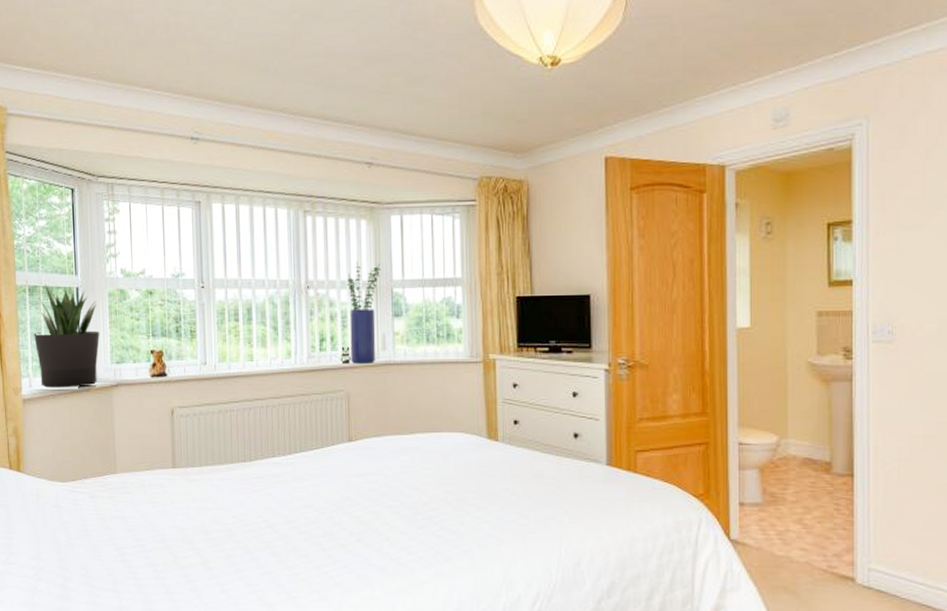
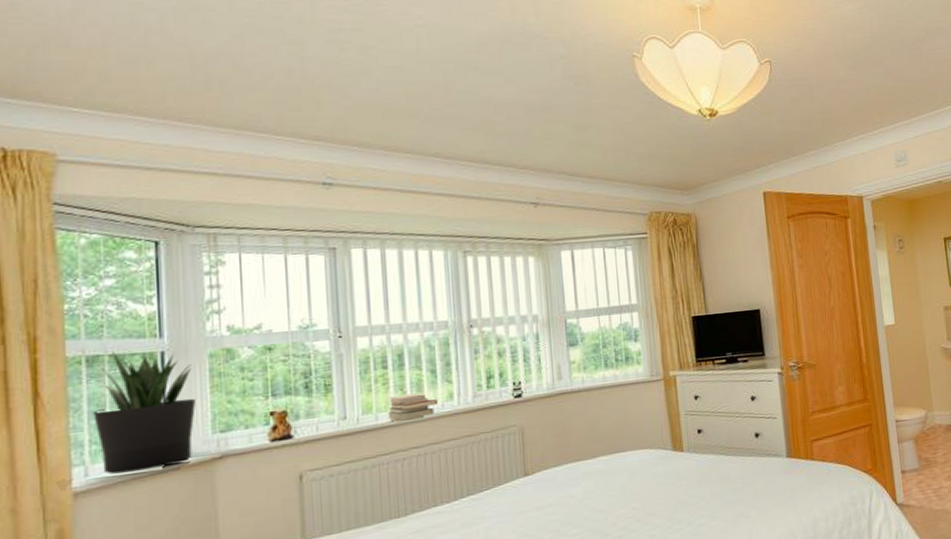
books: none [239,348,278,374] -> present [388,393,437,423]
vase: present [347,261,381,365] -> none [516,296,553,398]

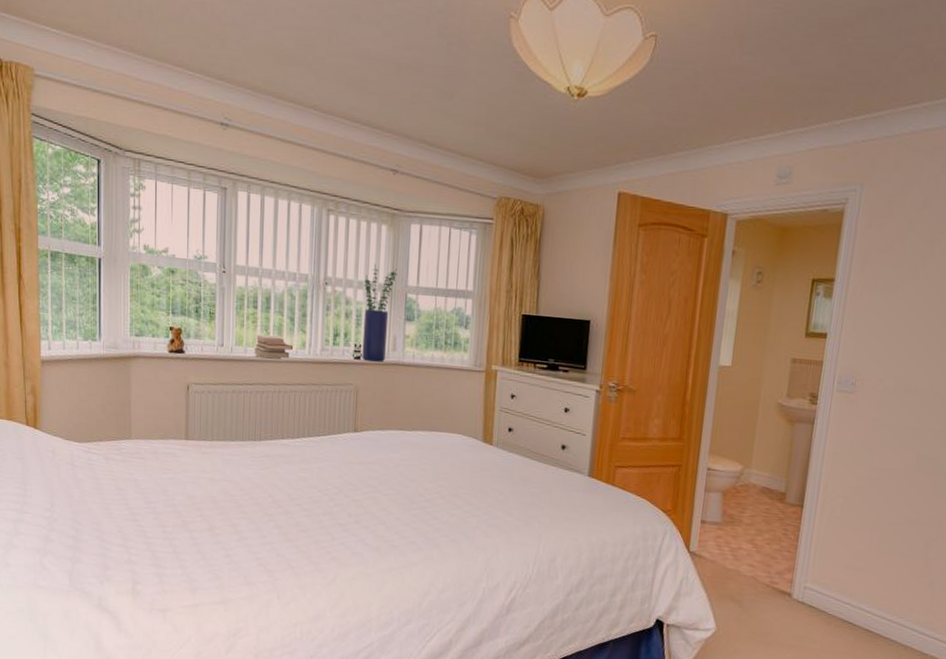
planter: present [93,351,196,475] -> none [54,250,120,355]
vase: none [516,296,553,398] -> present [362,264,398,363]

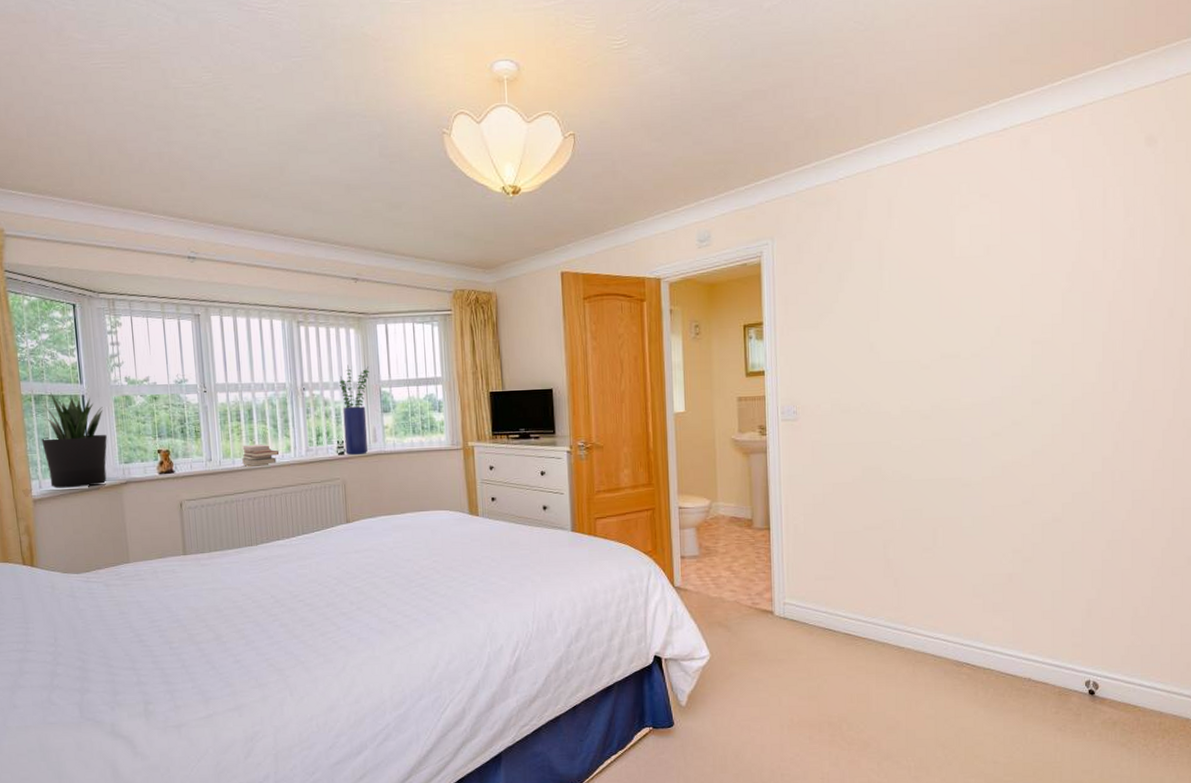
planter: none [54,250,120,355] -> present [41,392,107,488]

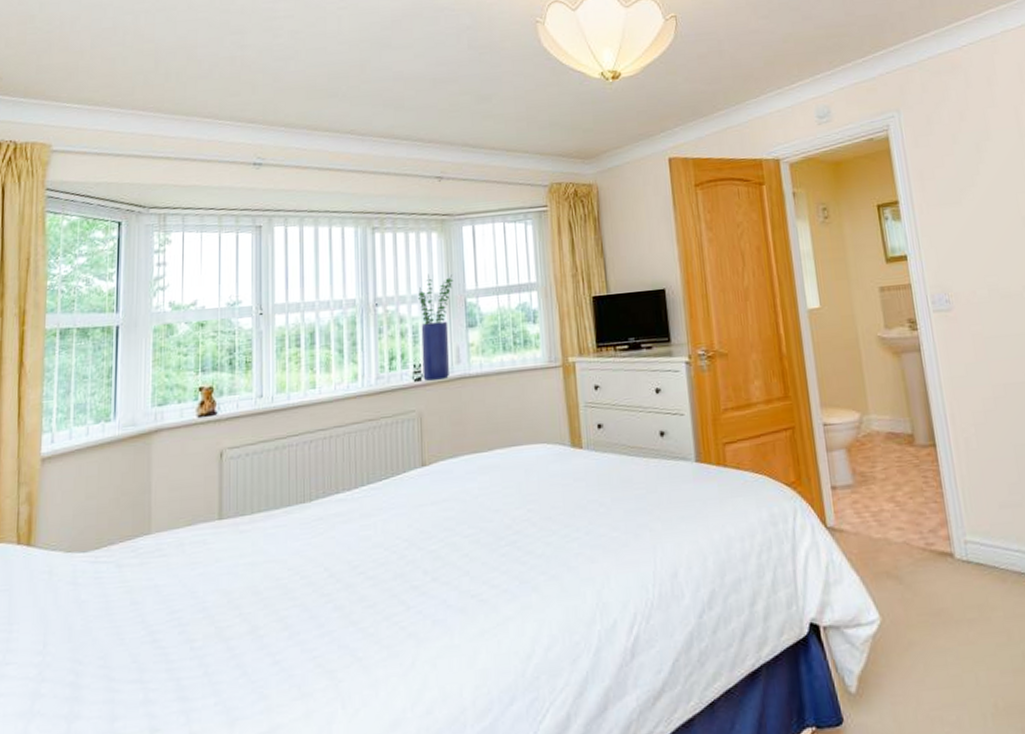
planter: present [41,392,107,488] -> none [61,324,140,442]
books: present [242,444,279,468] -> none [299,373,343,403]

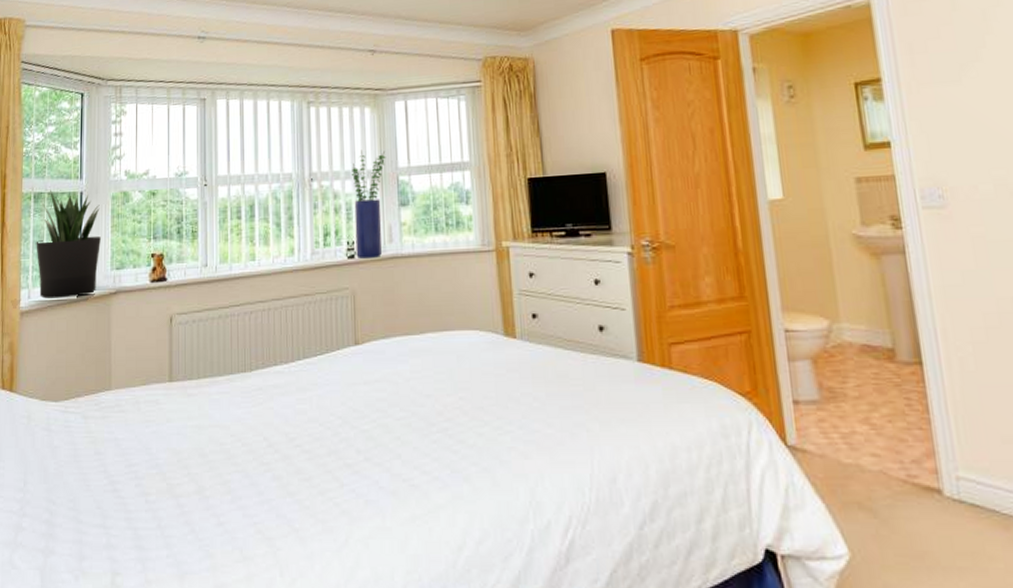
planter: none [61,324,140,442] -> present [36,189,101,299]

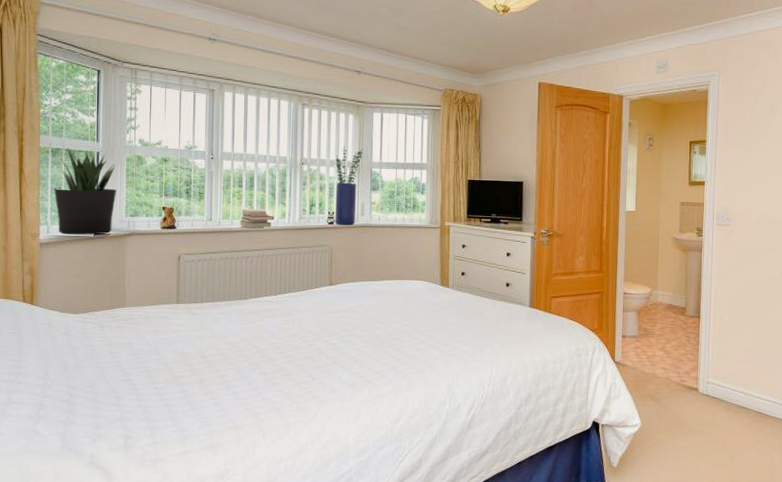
books: none [240,246,280,275] -> present [240,209,274,230]

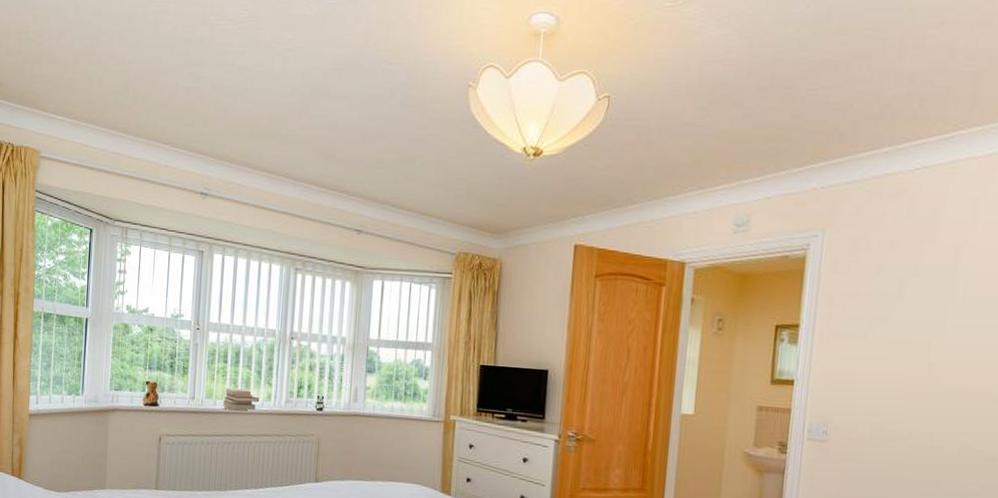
planter: present [54,147,116,235] -> none [44,312,103,409]
vase: present [335,146,363,226] -> none [324,318,360,414]

